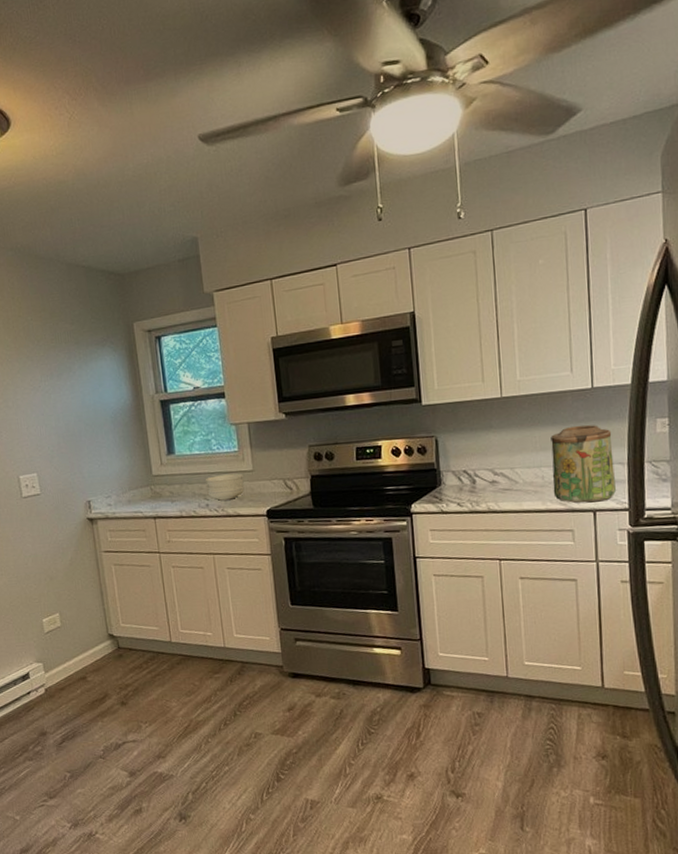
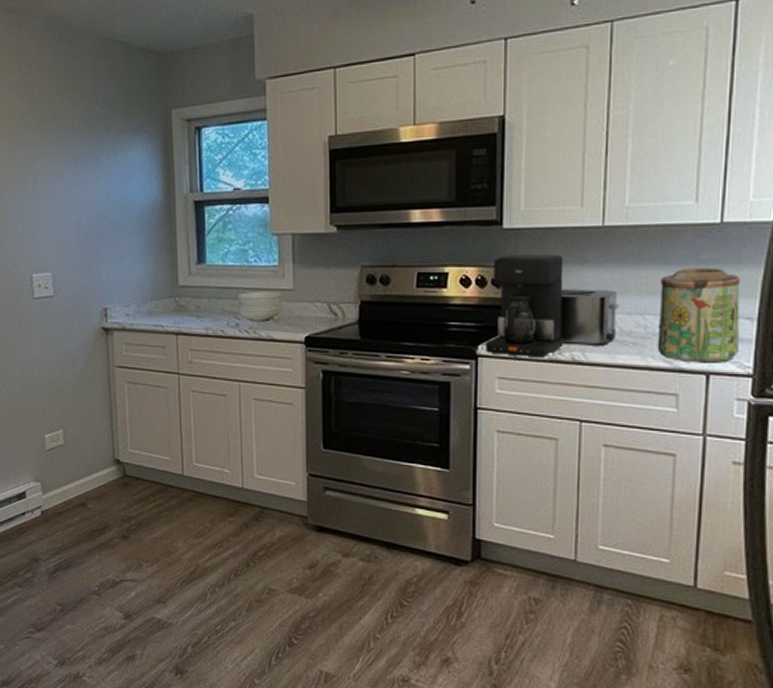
coffee maker: none [417,423,480,511] -> present [486,254,564,358]
toaster: none [474,449,521,498] -> present [560,288,620,347]

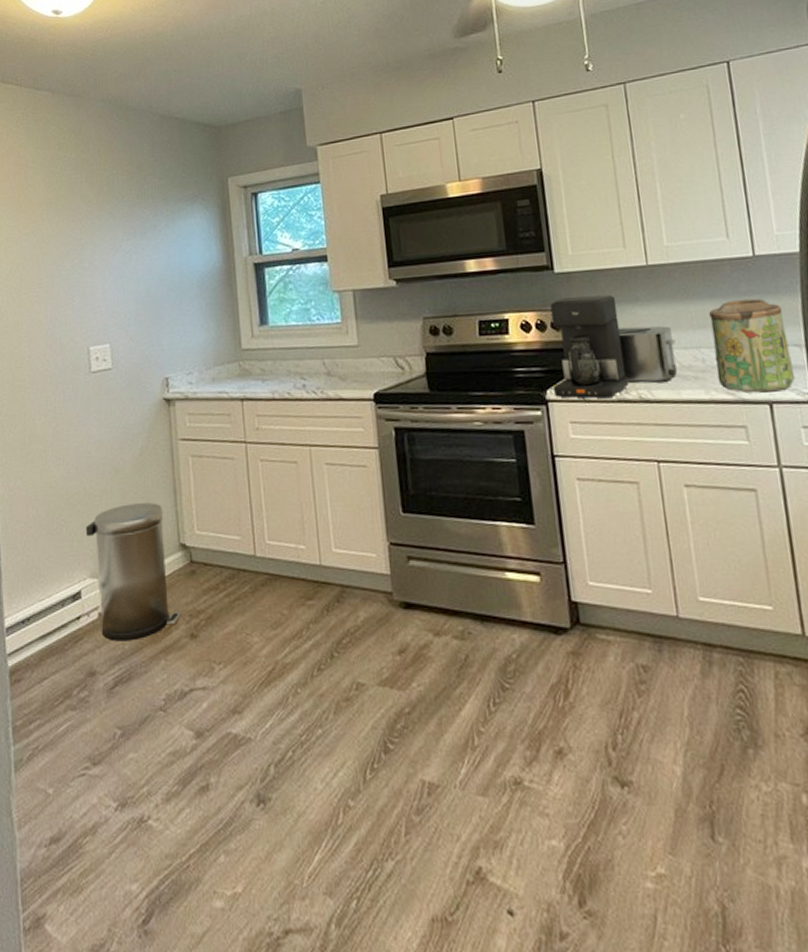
pedal bin: none [29,421,115,537] -> present [85,502,182,642]
bowl: present [237,292,282,321] -> none [302,349,348,381]

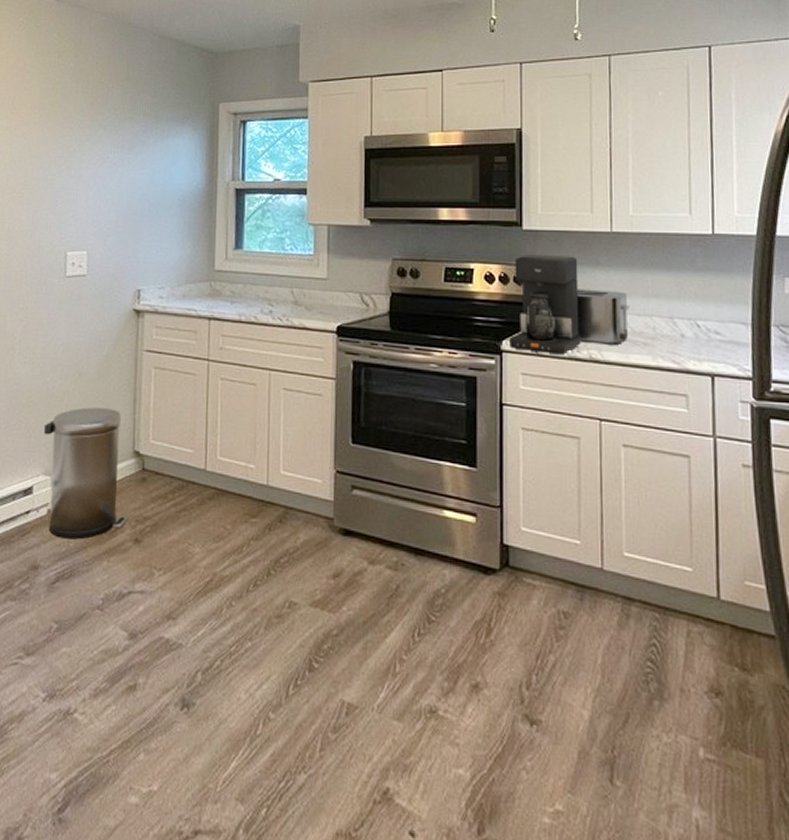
canister: present [709,298,795,393] -> none [665,274,738,365]

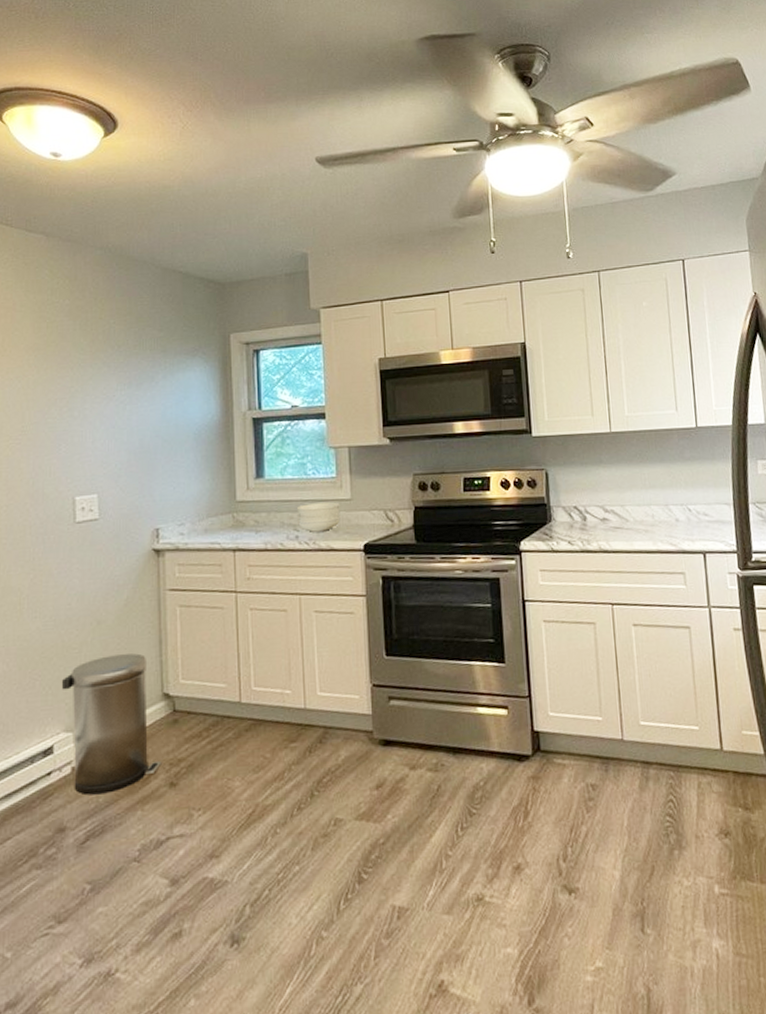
bowl: none [272,279,315,309] -> present [296,502,341,532]
coffee maker: present [510,255,581,355] -> none [527,457,591,549]
toaster: present [577,289,630,346] -> none [584,485,631,536]

